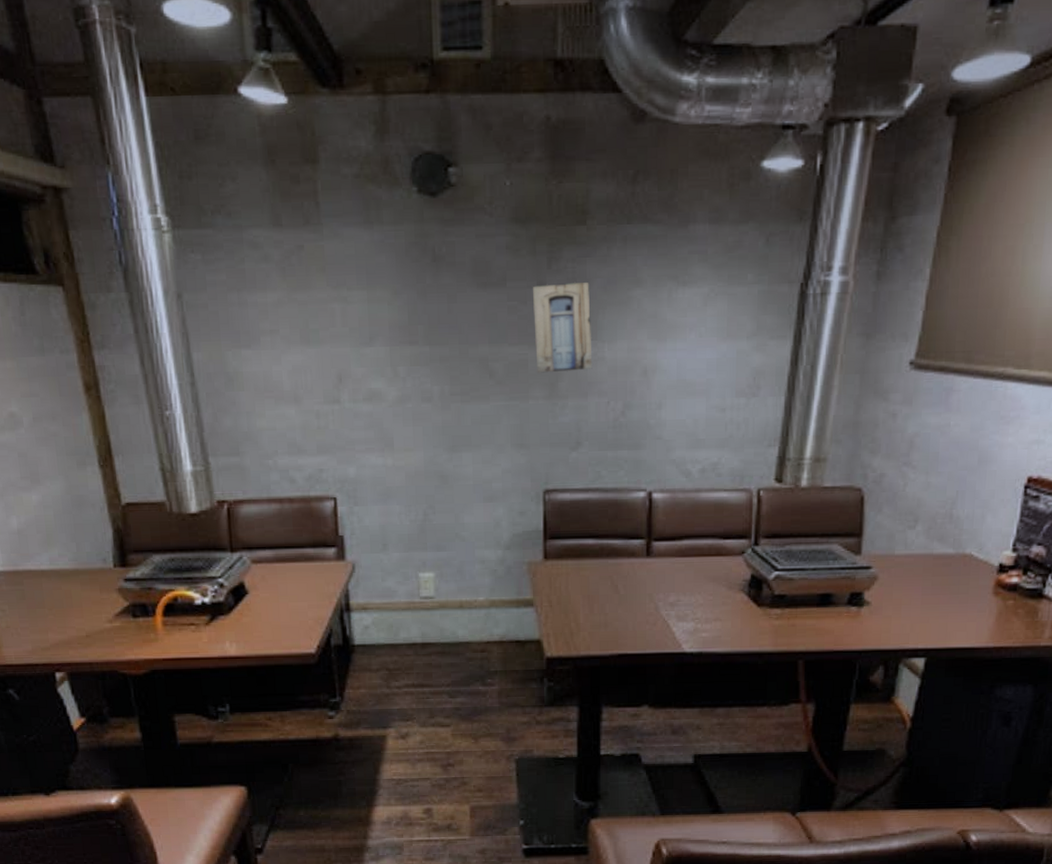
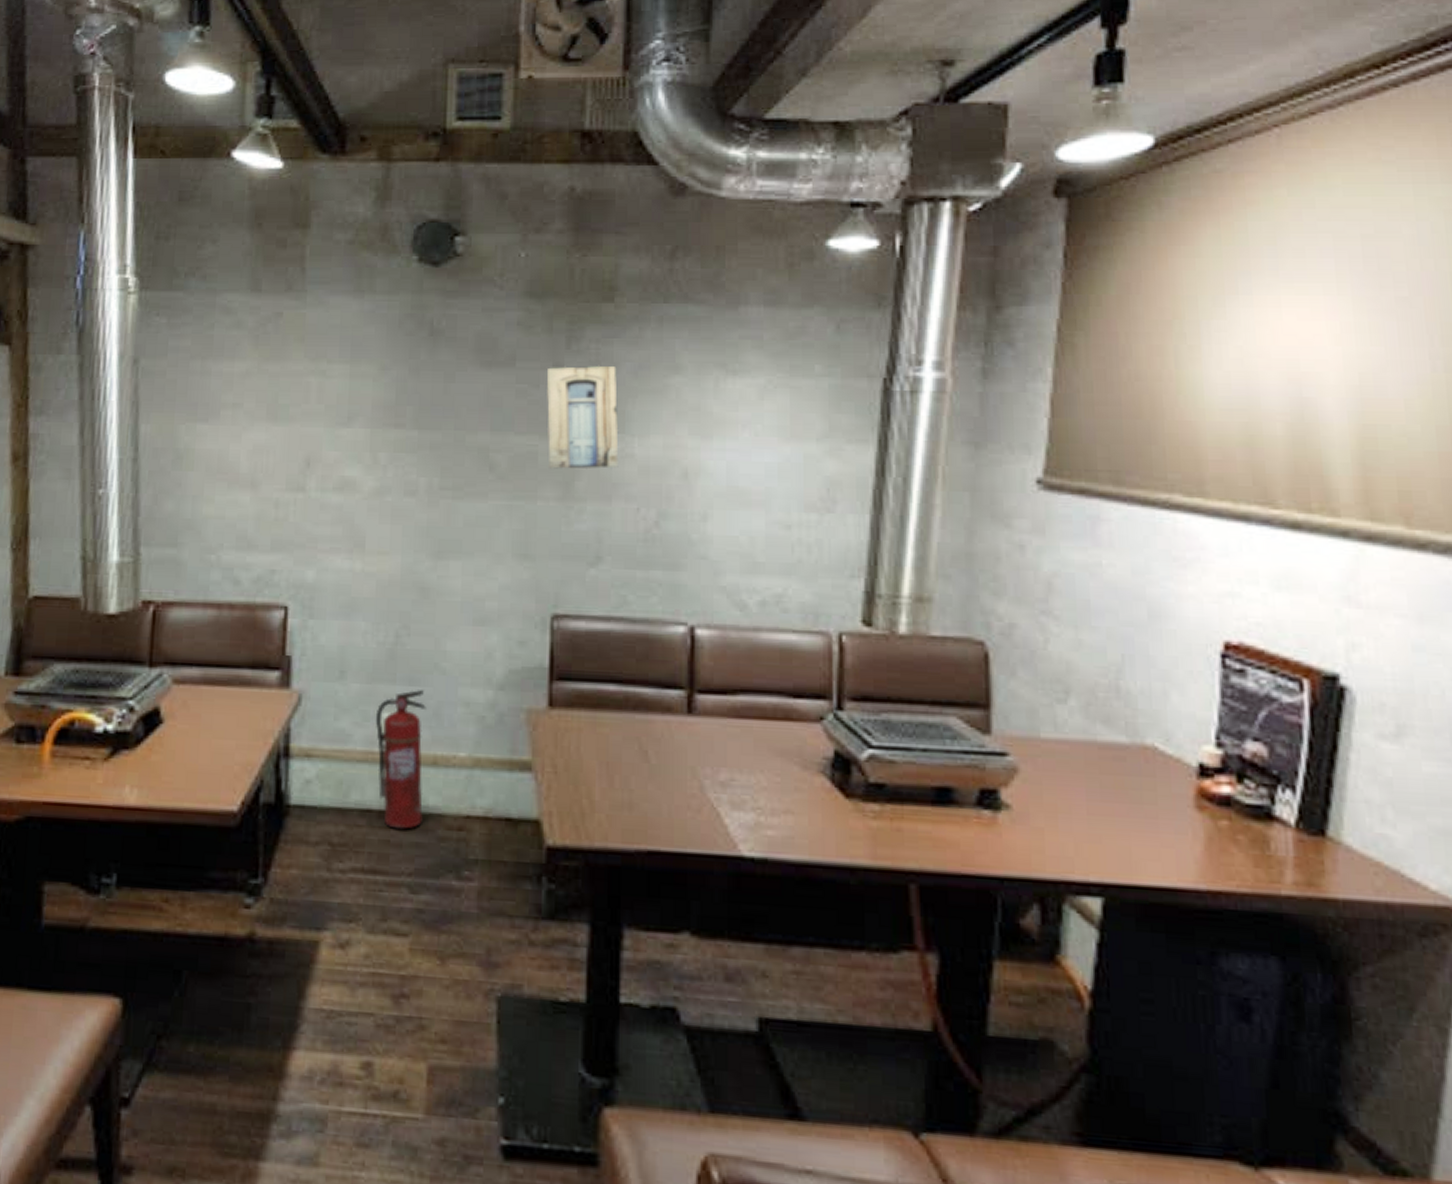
fire extinguisher: none [413,554,455,655] -> present [375,690,426,830]

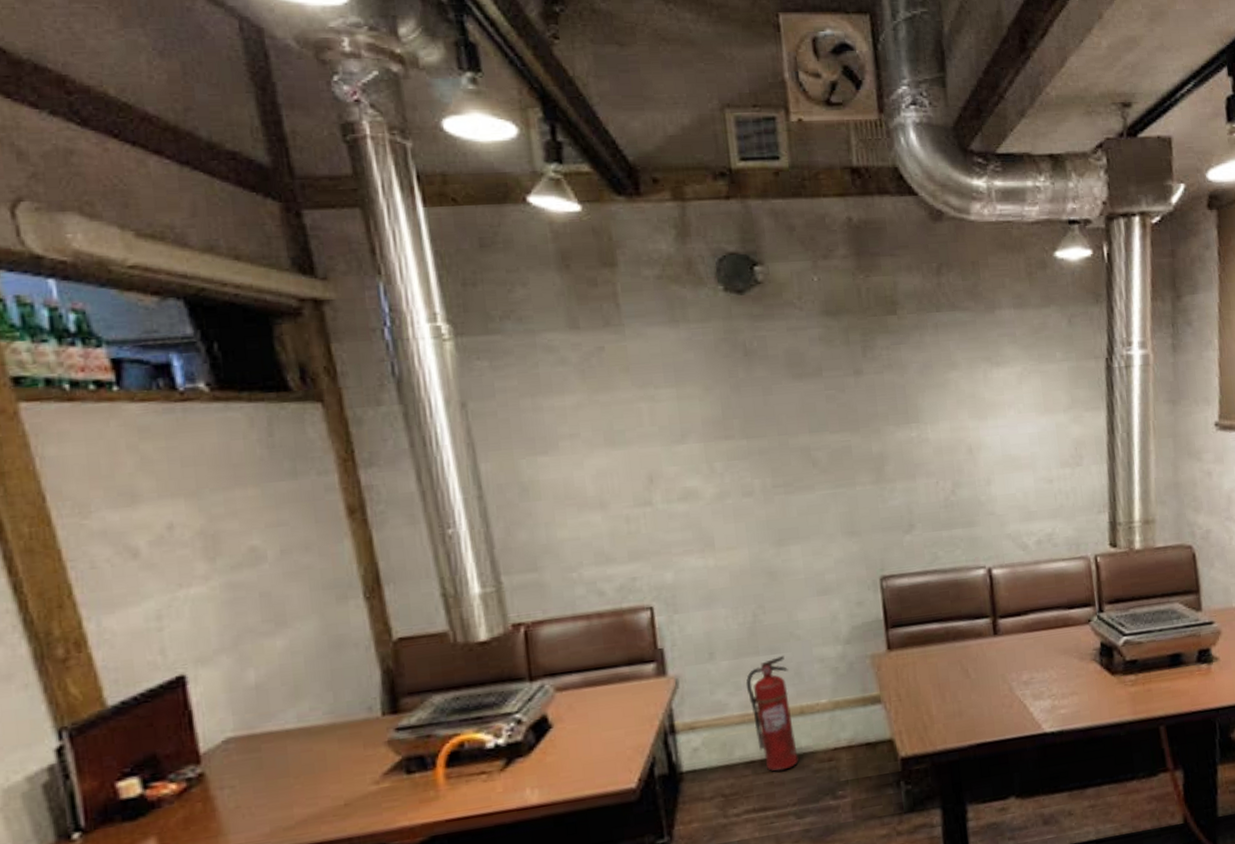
wall art: present [547,366,619,470] -> none [850,368,918,459]

